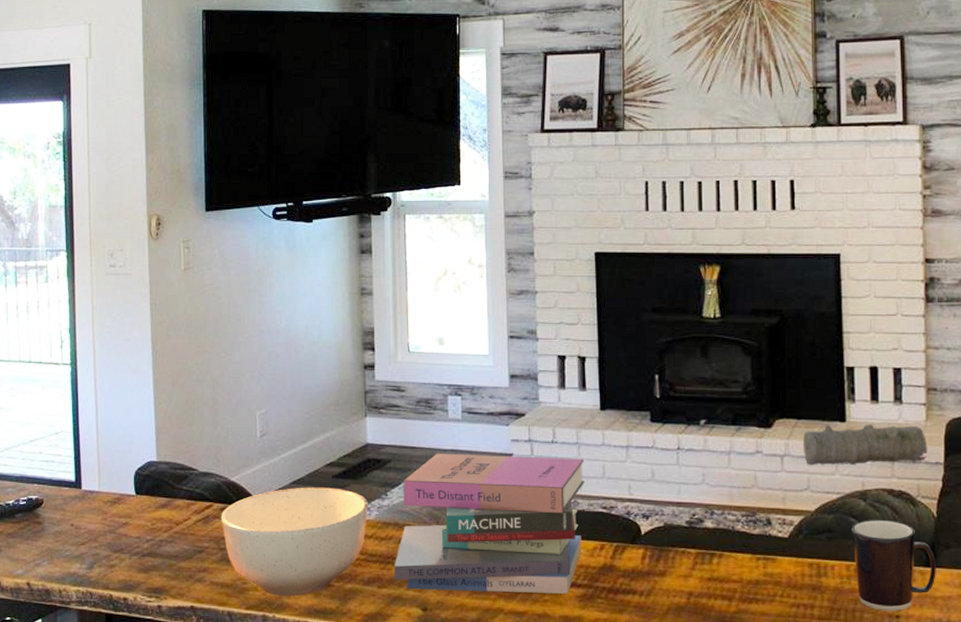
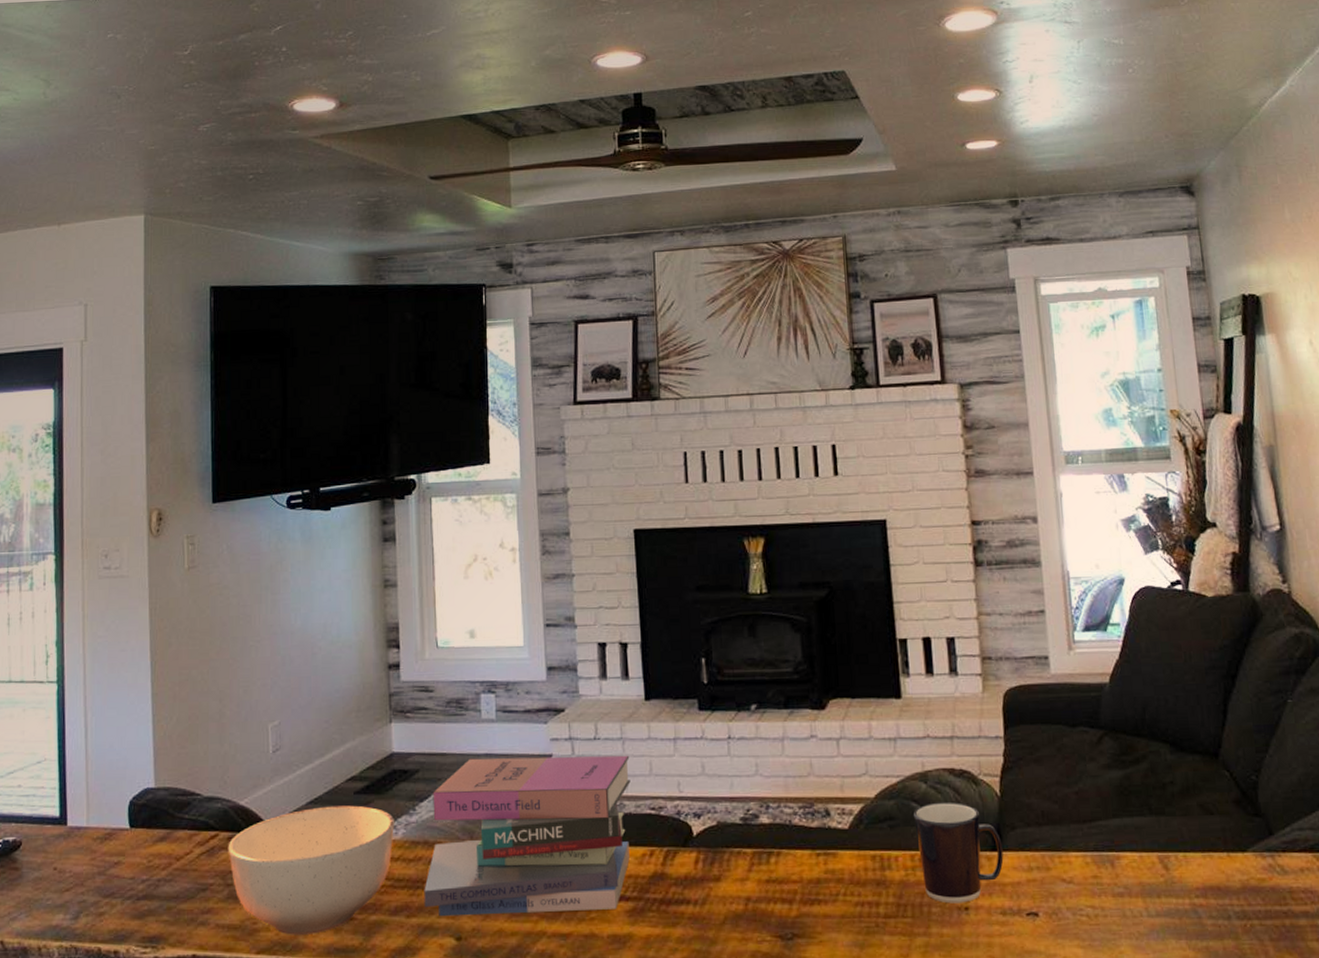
decorative log: present [802,423,928,466] -> none [858,698,987,748]

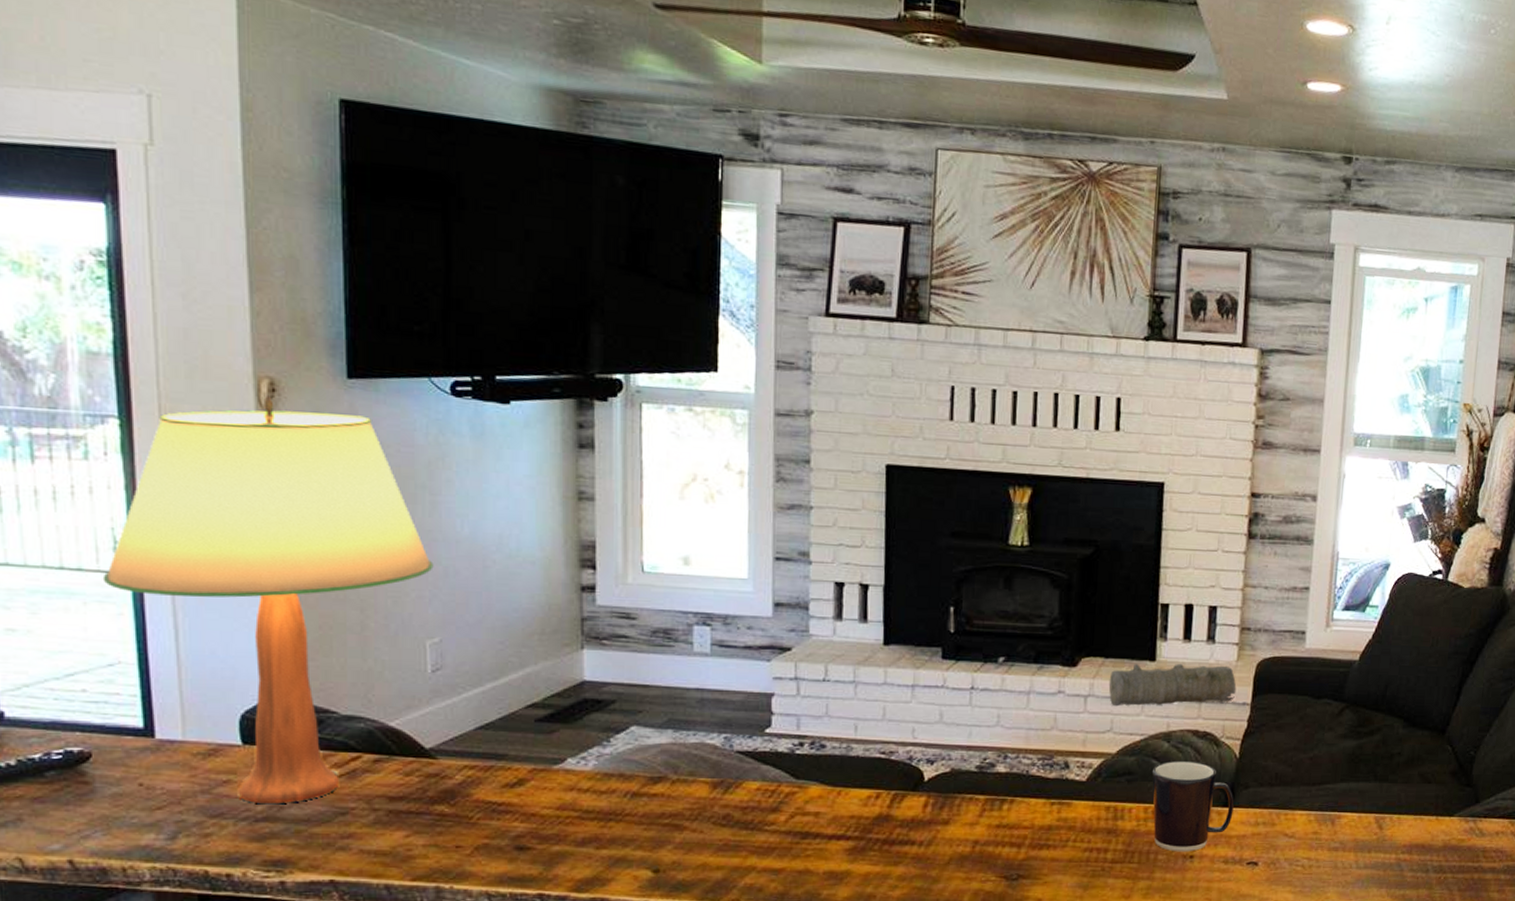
table lamp: none [37,523,274,884] -> present [102,394,434,805]
bowl: present [228,805,395,935] -> none [374,733,585,863]
books: present [424,755,631,917] -> none [617,692,862,850]
decorative log: none [858,698,987,748] -> present [1108,663,1237,707]

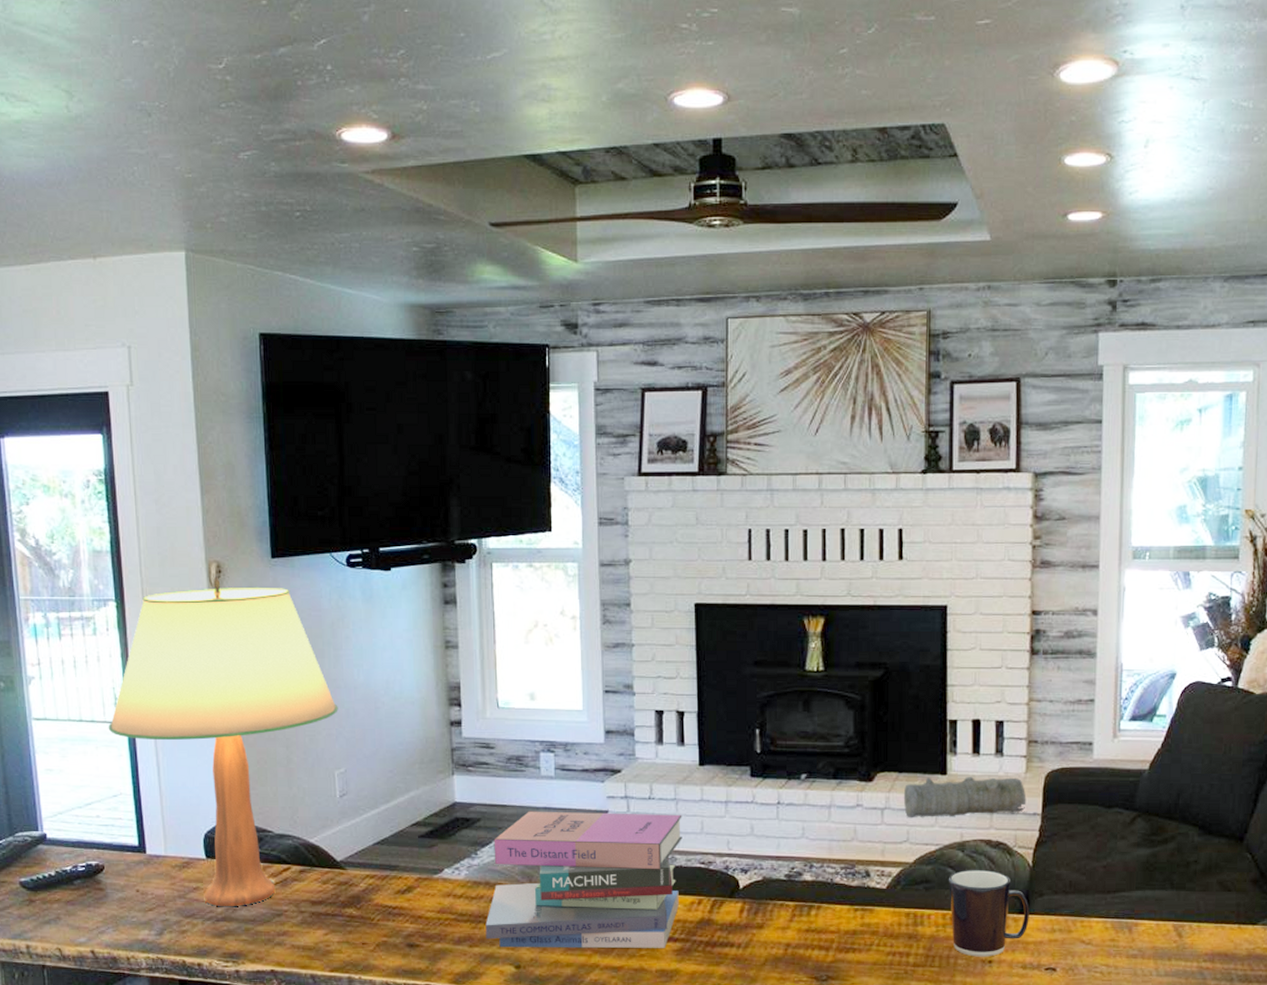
books: none [617,692,862,850] -> present [485,811,682,948]

